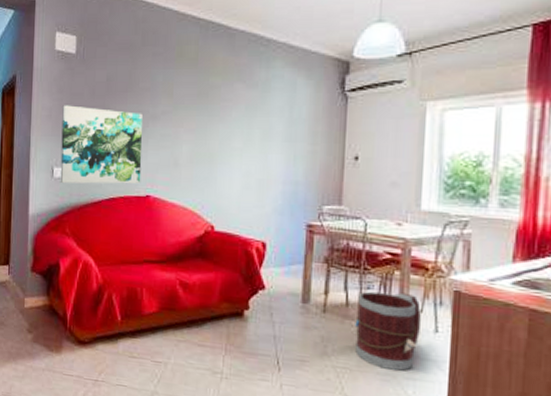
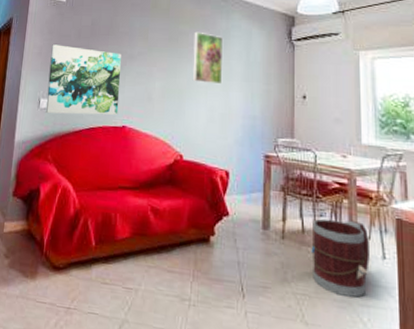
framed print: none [225,84,262,146] -> present [192,31,223,85]

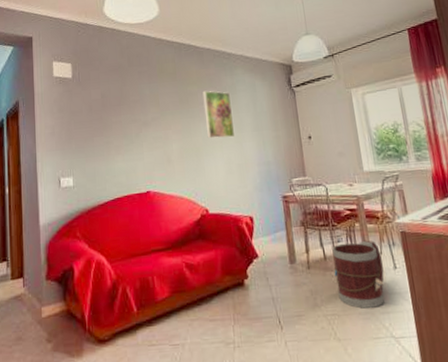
wall art: present [45,44,121,116] -> none [64,121,141,191]

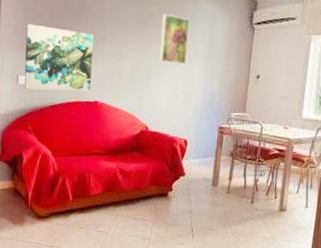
wall art: none [64,121,141,191] -> present [24,24,94,92]
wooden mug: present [332,240,384,309] -> none [249,177,297,235]

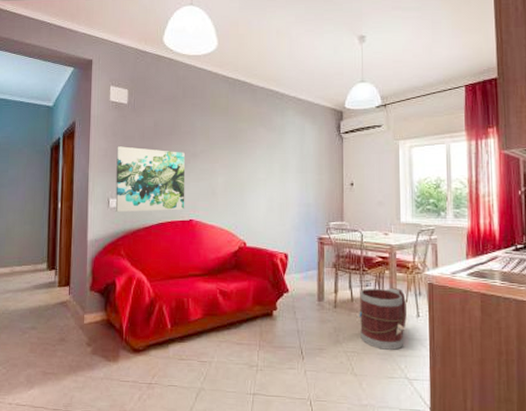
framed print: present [159,13,189,65] -> none [252,128,280,177]
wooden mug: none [249,177,297,235] -> present [359,287,407,350]

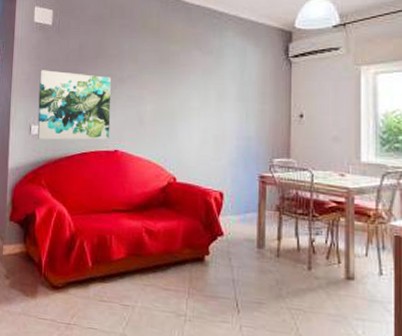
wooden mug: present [359,287,407,350] -> none [306,237,366,312]

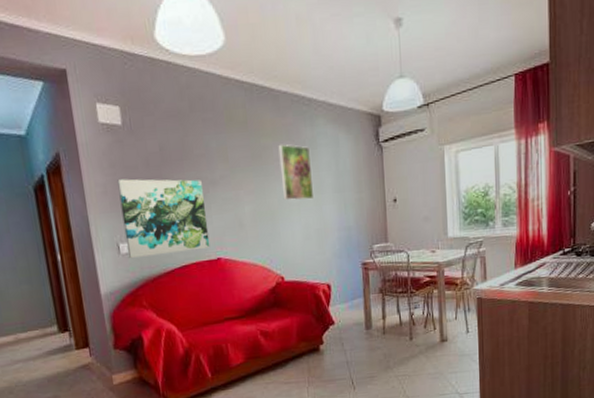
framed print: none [184,51,217,106] -> present [278,144,315,201]

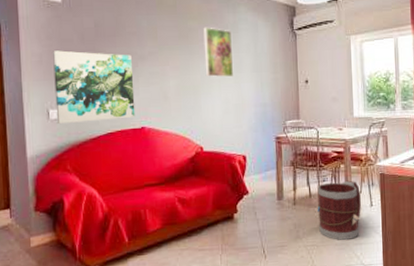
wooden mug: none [408,306,456,369] -> present [317,180,361,240]

